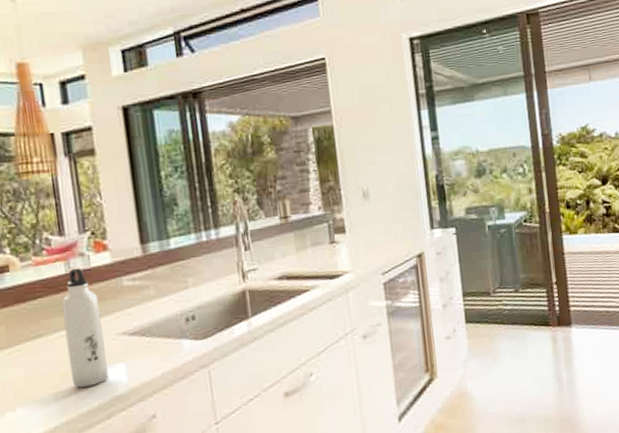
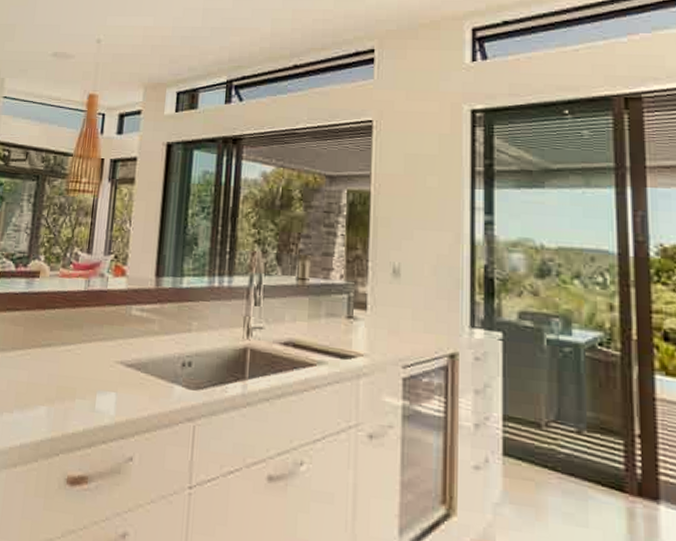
water bottle: present [61,268,109,388] -> none [65,287,107,409]

